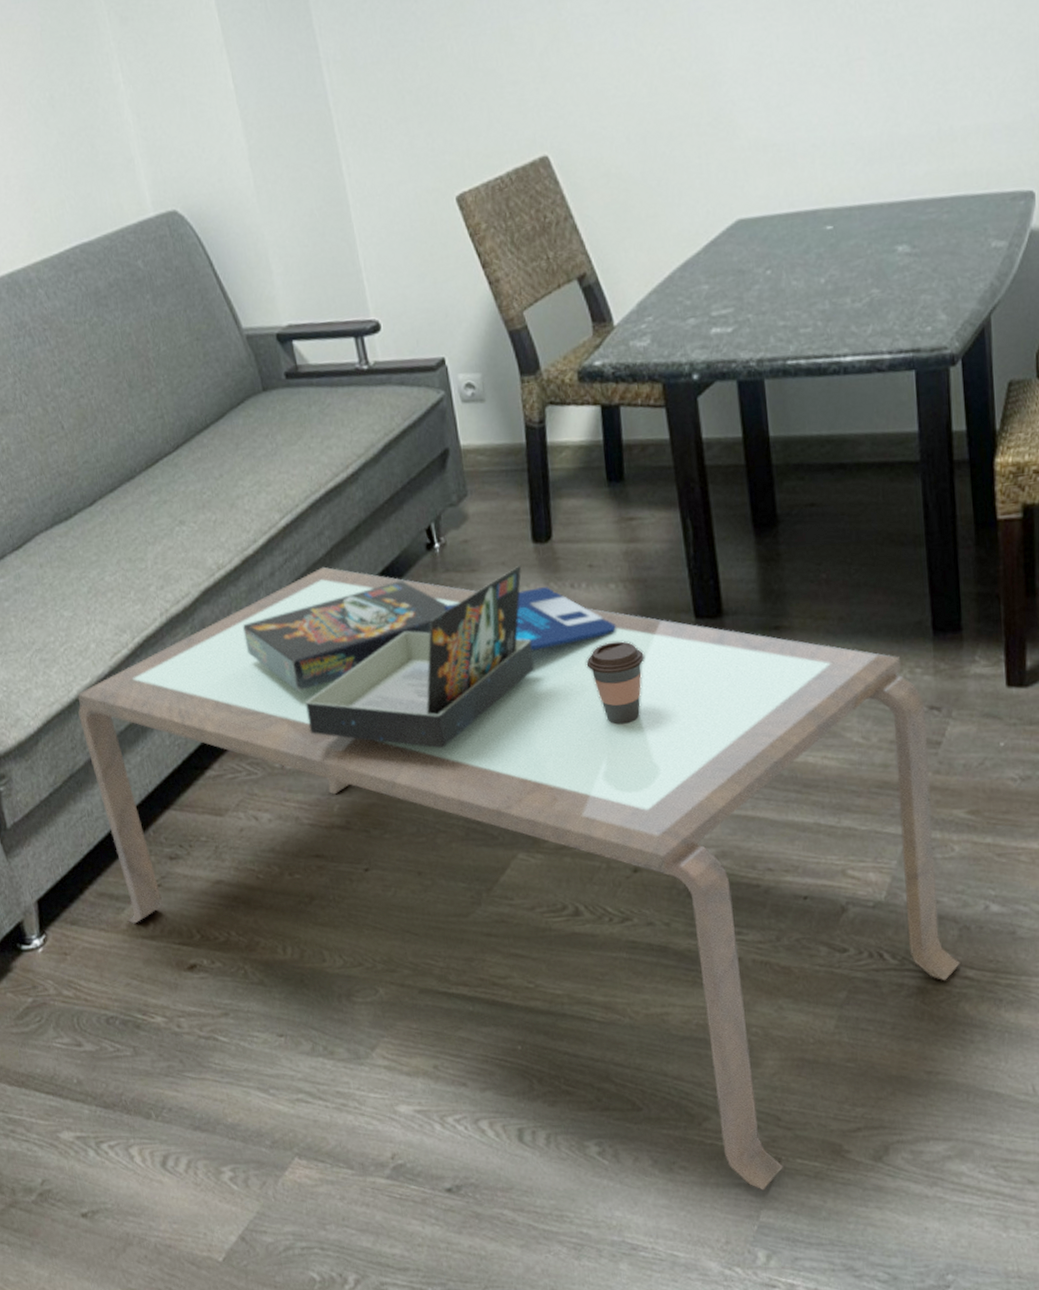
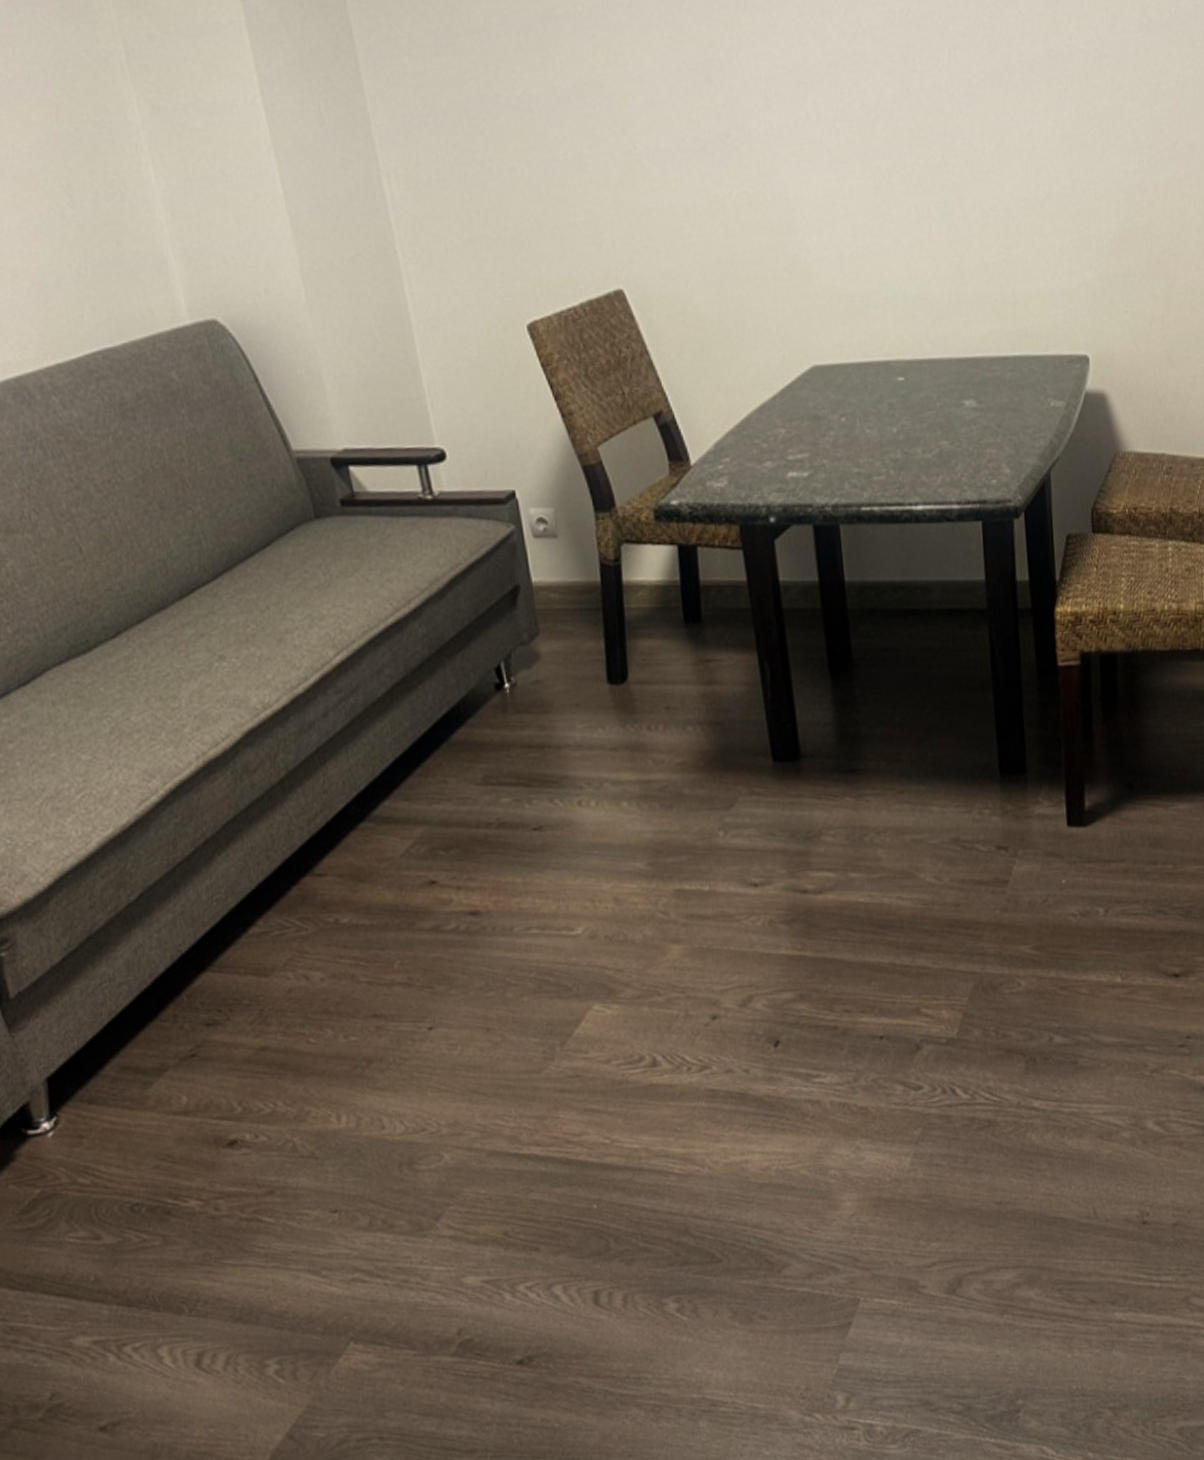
coffee table: present [77,566,960,1190] -> none [96,707,1027,1333]
board game: present [243,565,616,749] -> none [292,706,694,898]
coffee cup: present [586,641,646,726] -> none [663,784,724,870]

